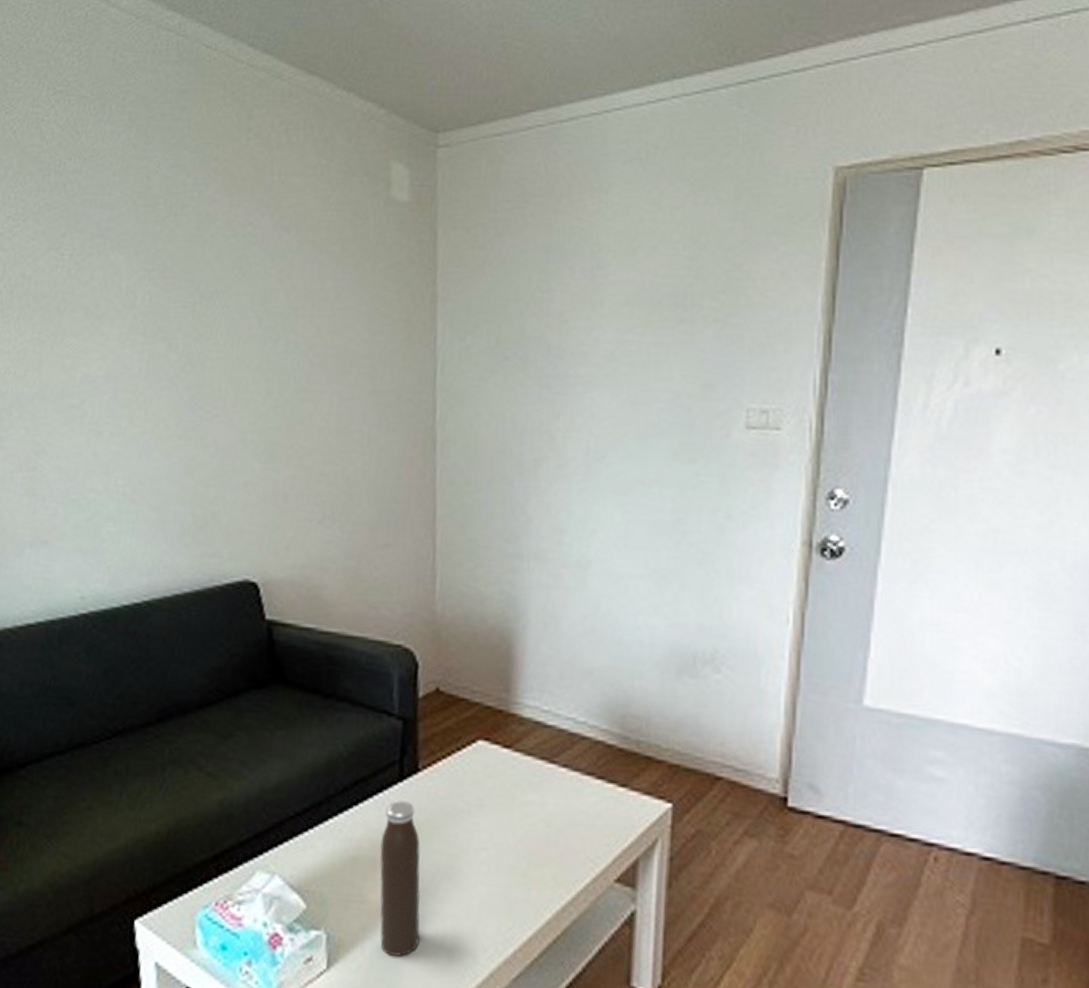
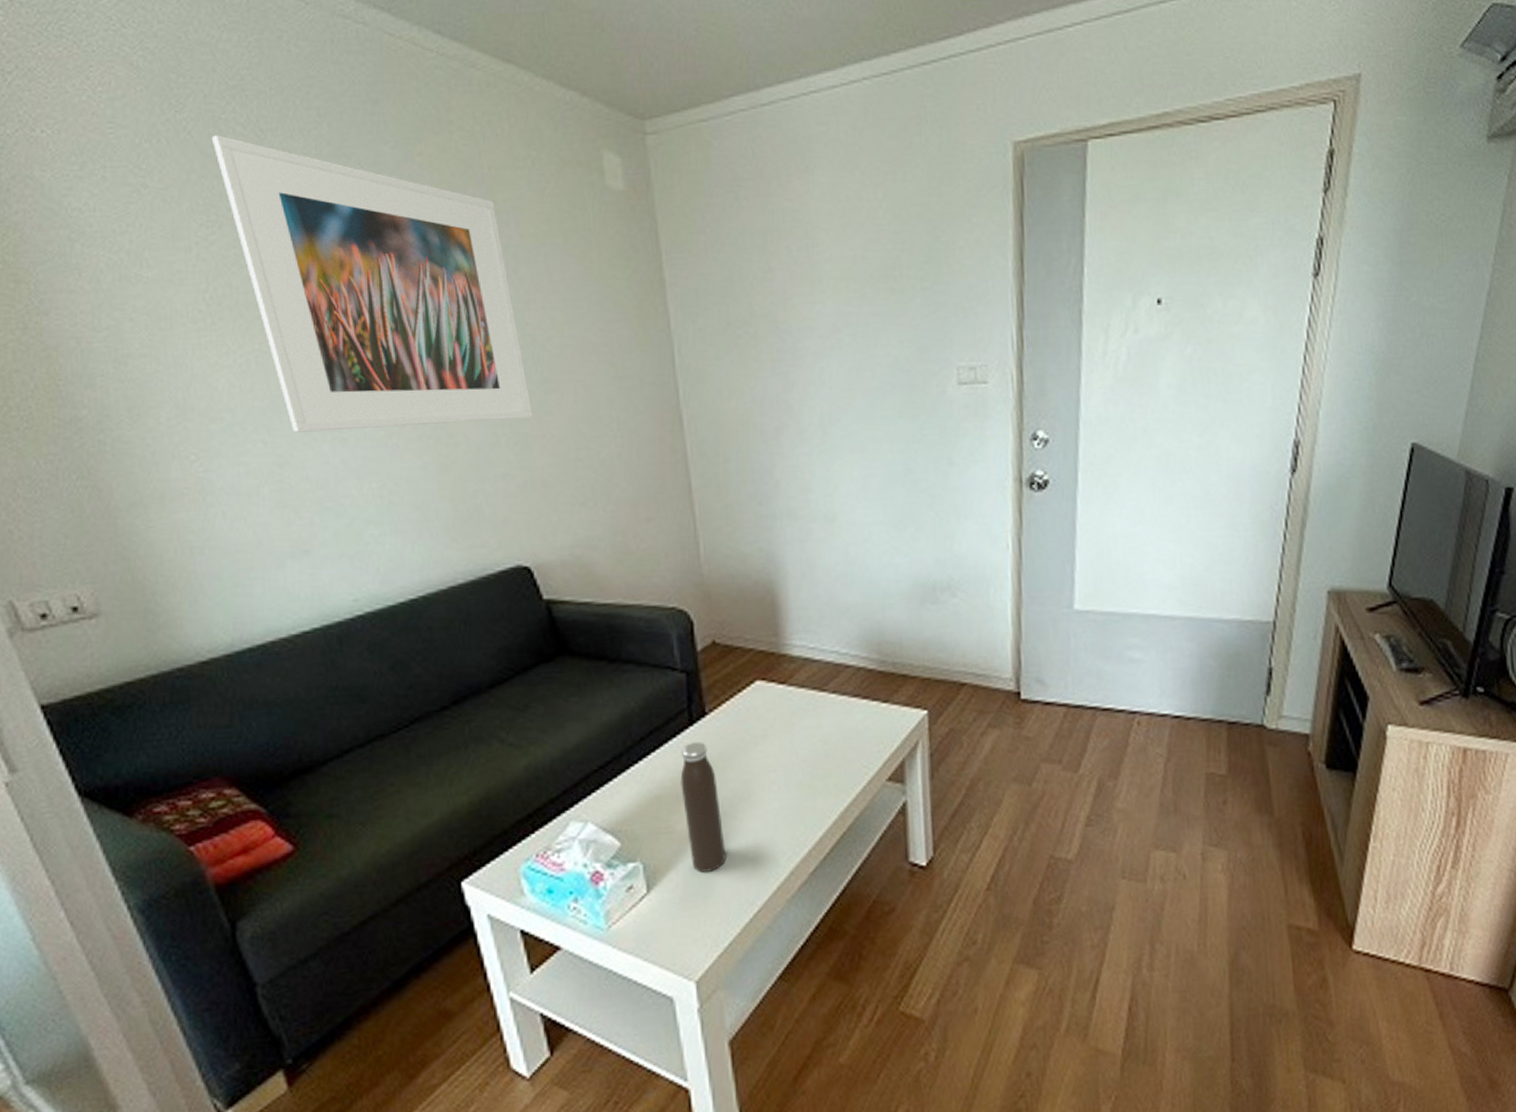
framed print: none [32,135,285,427] -> present [212,135,533,433]

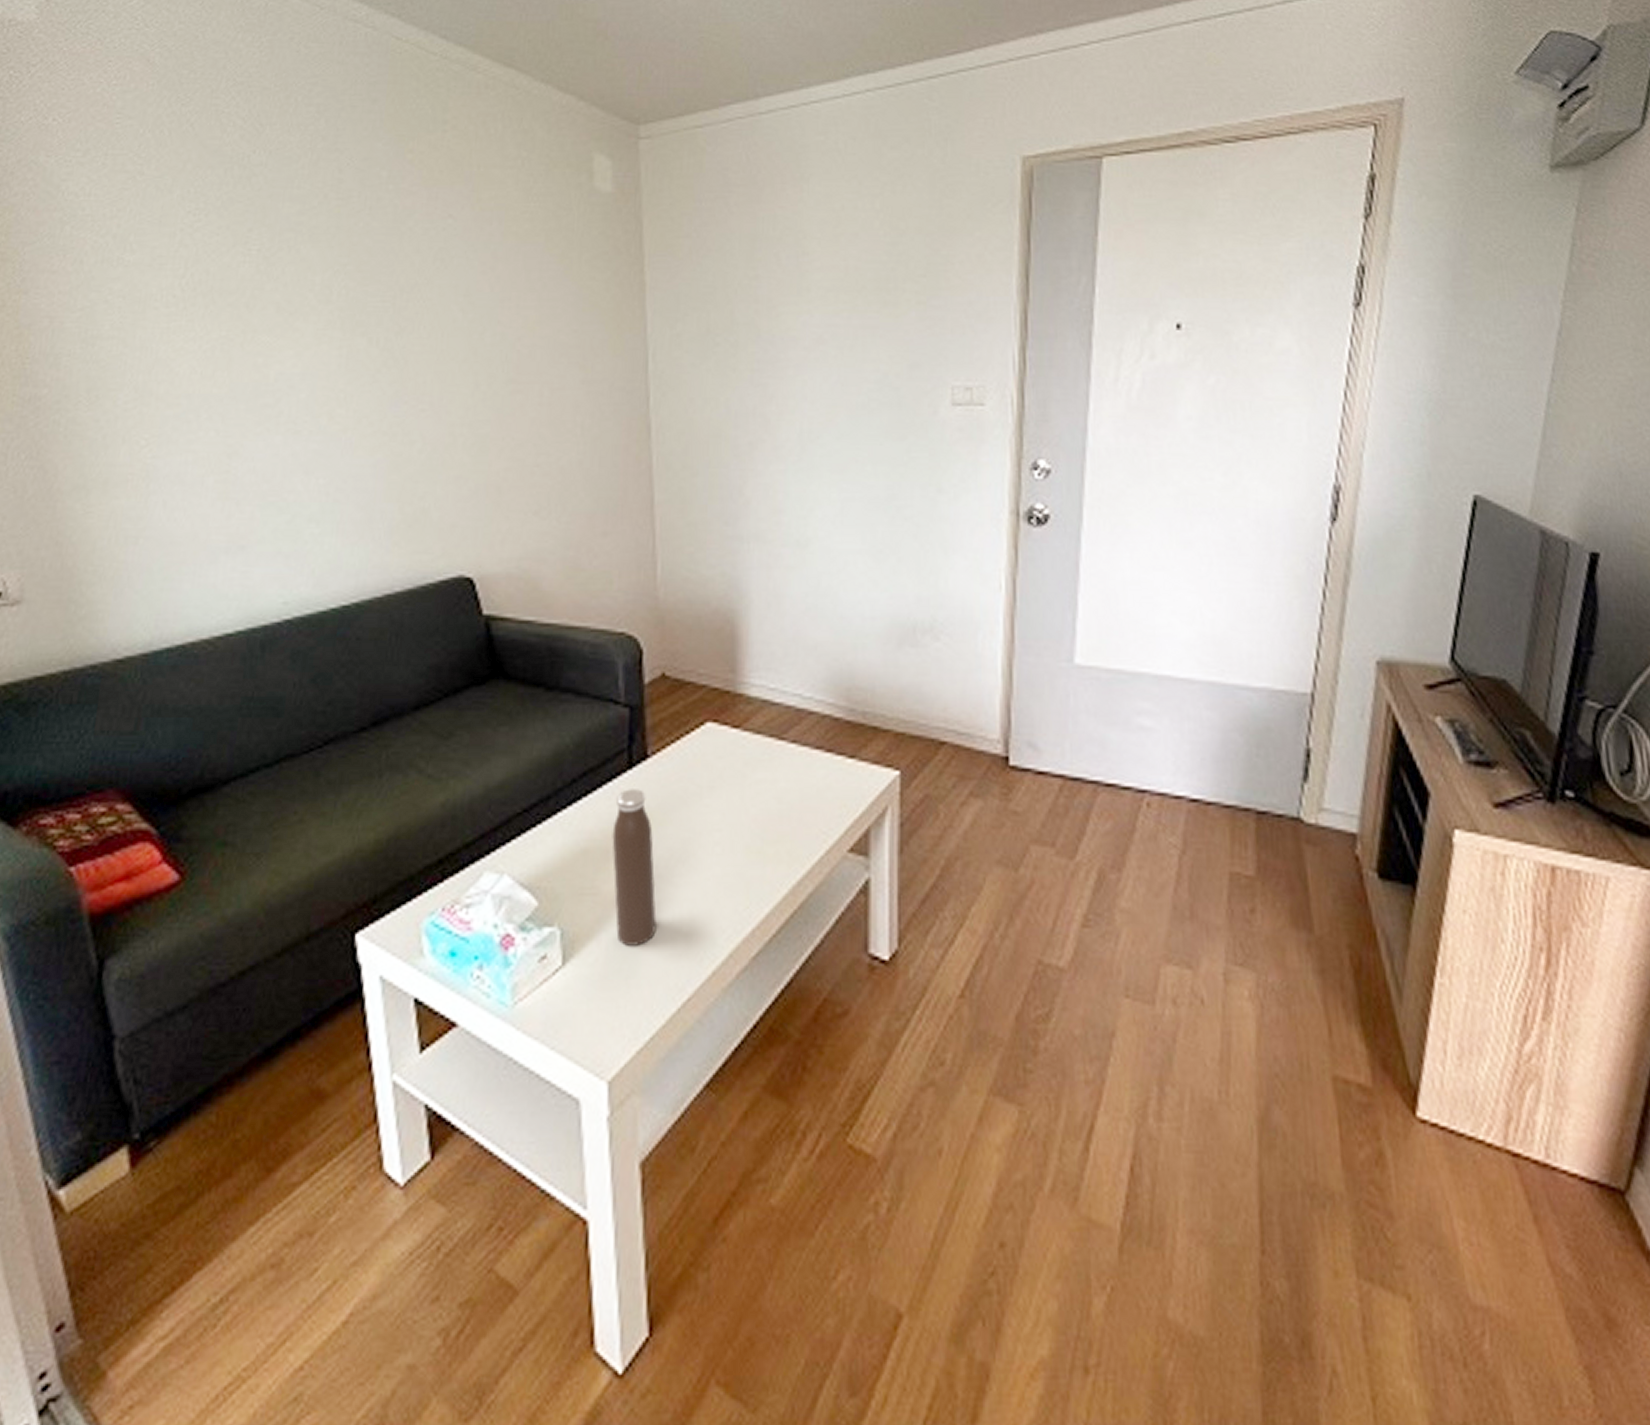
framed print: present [212,135,533,433] -> none [212,128,495,422]

